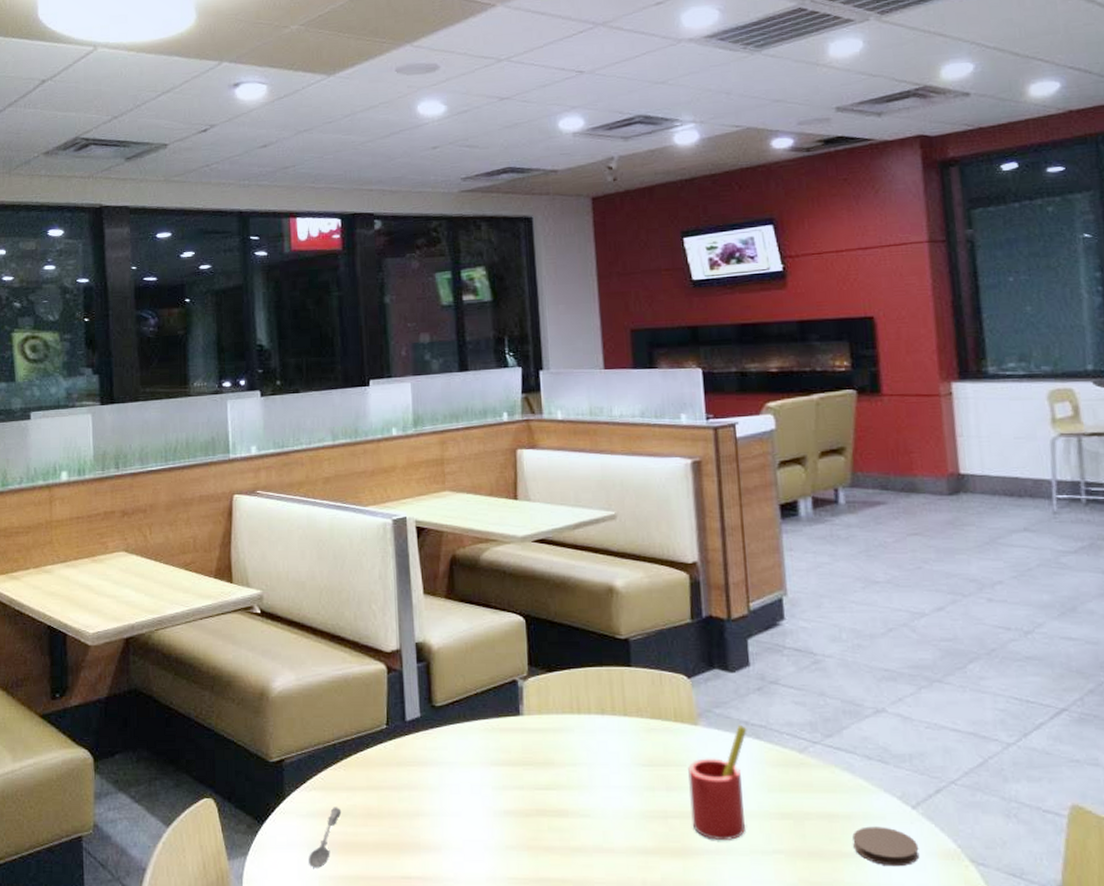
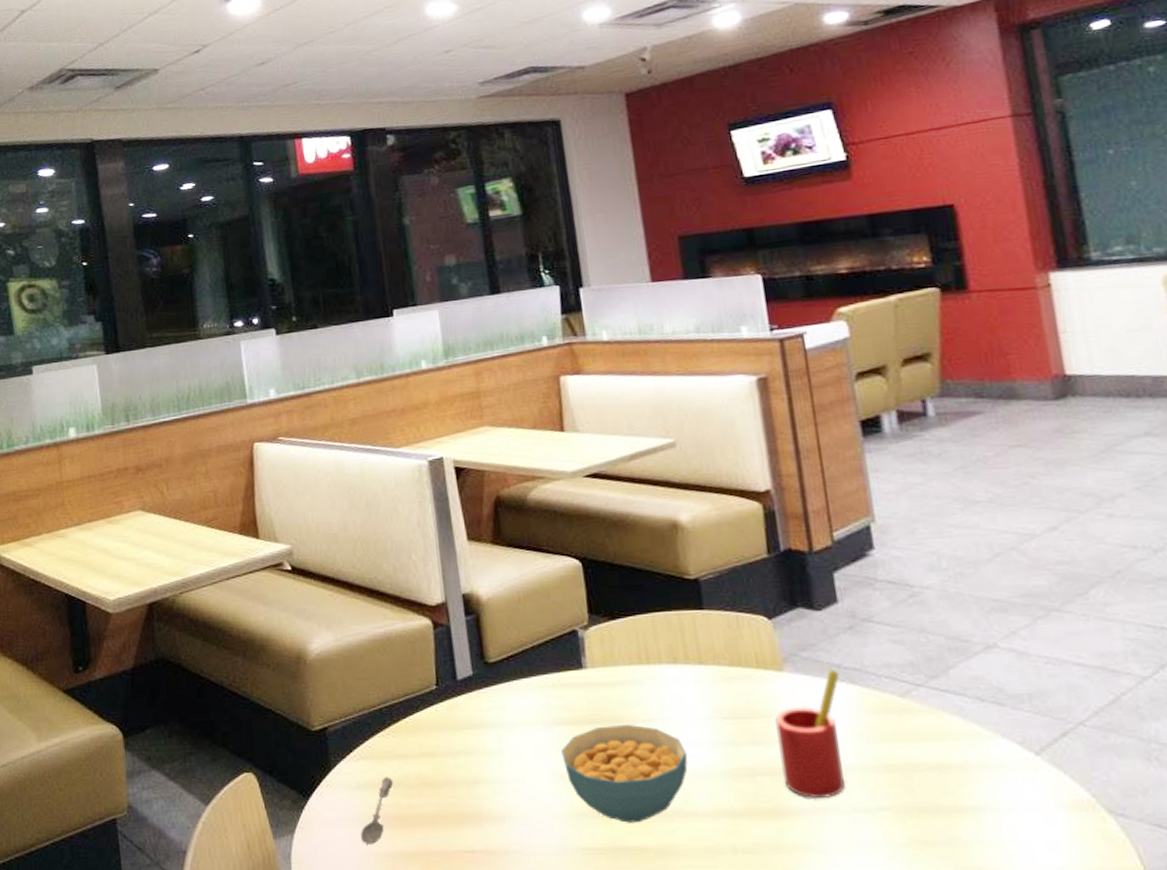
cereal bowl: none [496,767,609,857] -> present [561,724,688,823]
coaster: present [852,826,919,867] -> none [968,776,1048,821]

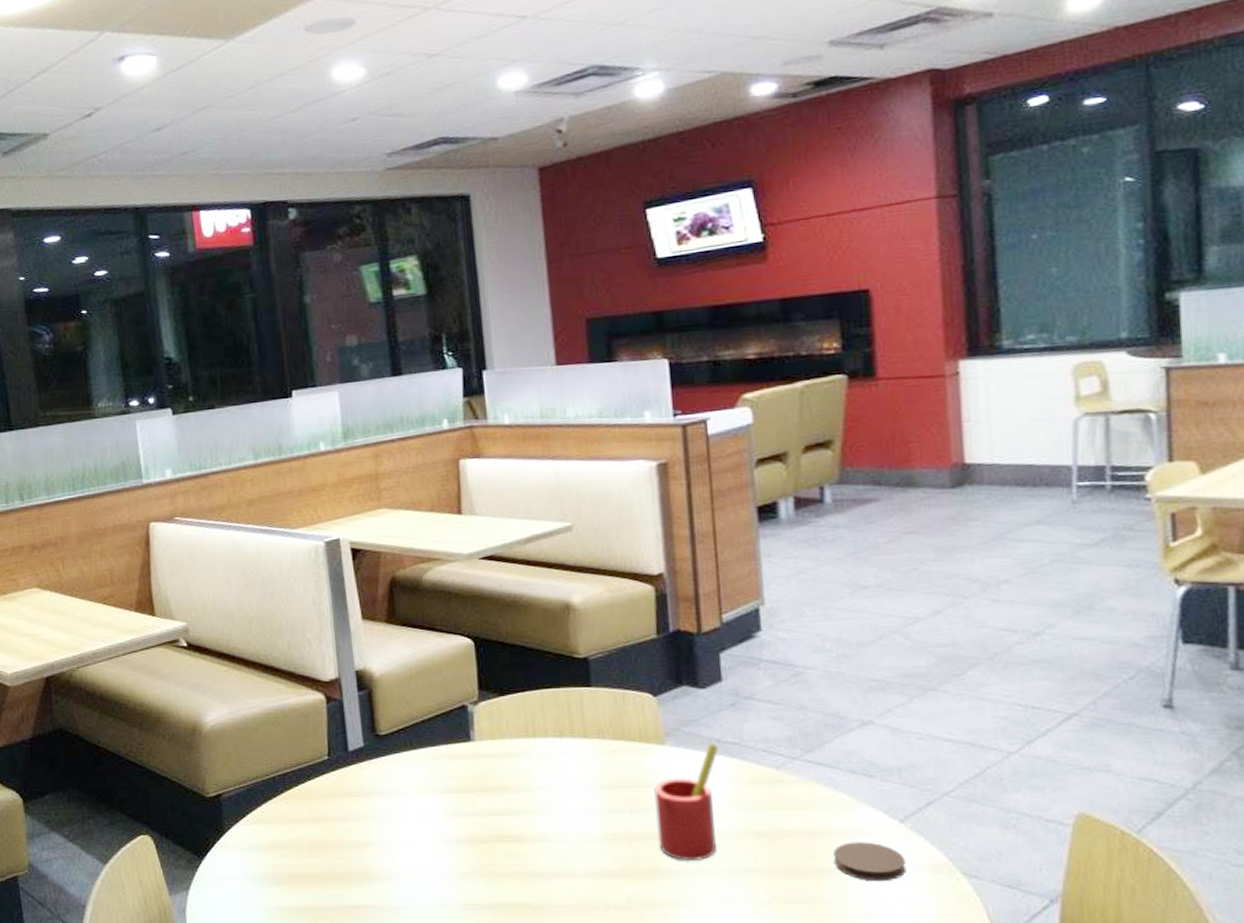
soupspoon: present [361,777,394,844] -> none [253,839,285,900]
cereal bowl: present [561,724,688,823] -> none [447,792,568,882]
coaster: none [968,776,1048,821] -> present [833,842,906,882]

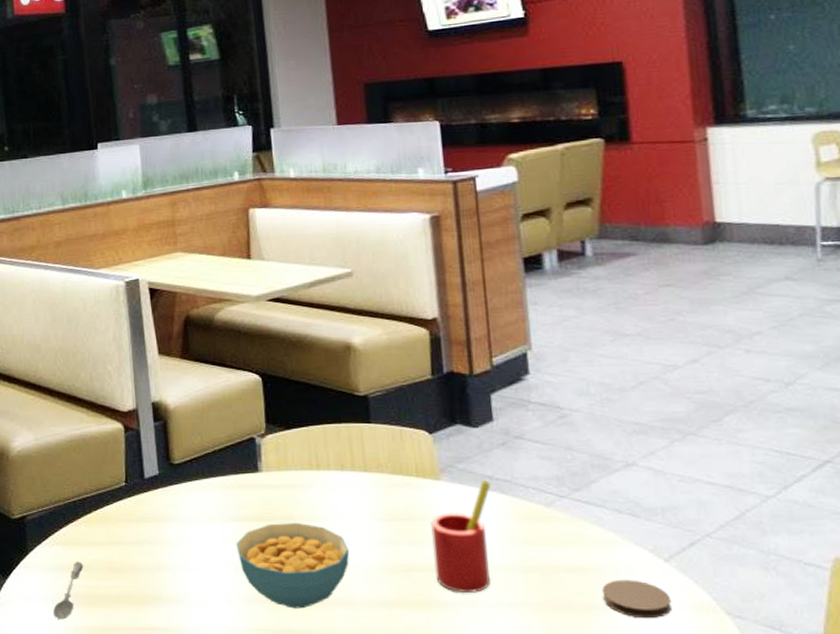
soupspoon: none [253,839,285,900] -> present [53,561,84,620]
cereal bowl: none [447,792,568,882] -> present [236,522,350,609]

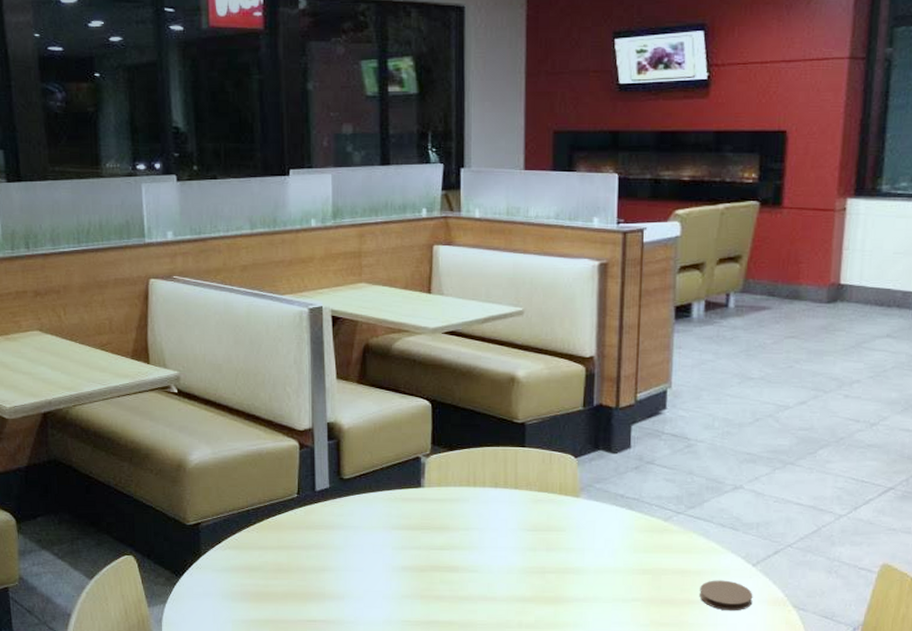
soupspoon: present [53,561,84,620] -> none [223,563,254,613]
cereal bowl: present [236,522,350,609] -> none [395,531,495,604]
straw: present [431,479,491,593] -> none [566,497,622,591]

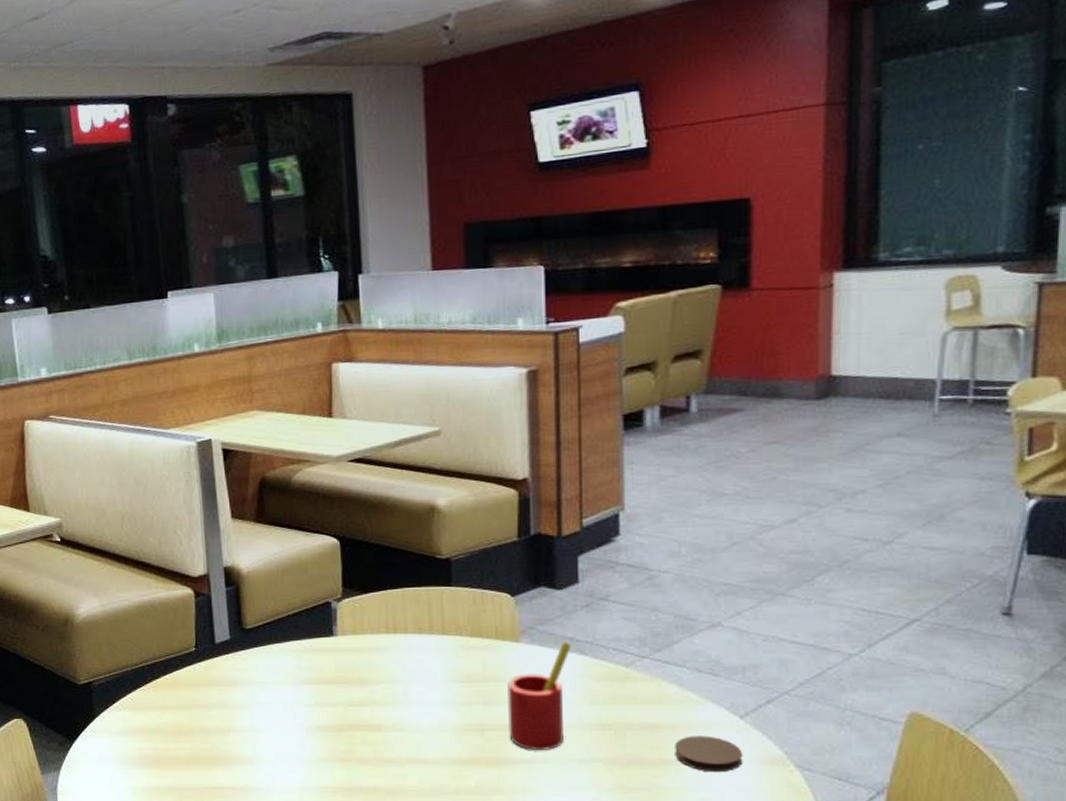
straw: none [566,497,622,591] -> present [507,641,572,750]

